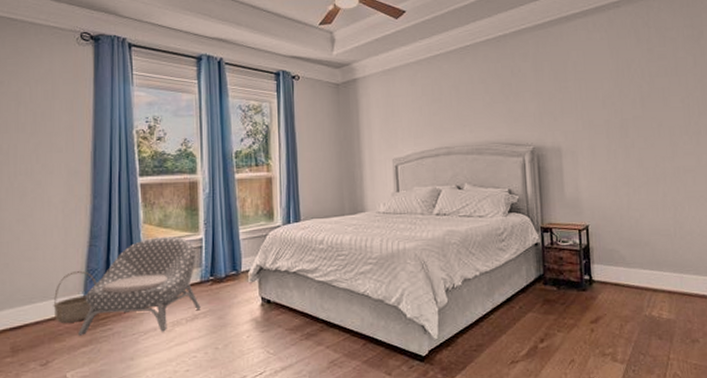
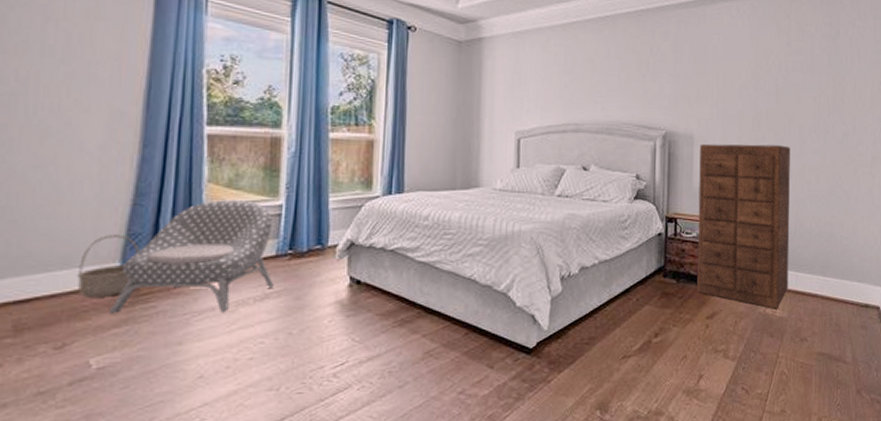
dresser: none [569,150,673,312] -> present [697,143,791,309]

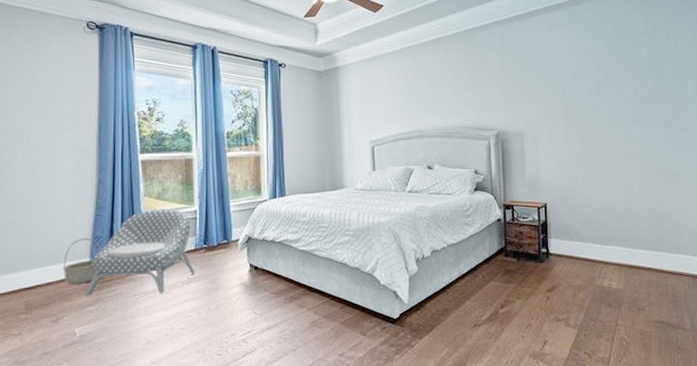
dresser: present [697,143,791,309] -> none [530,135,623,282]

